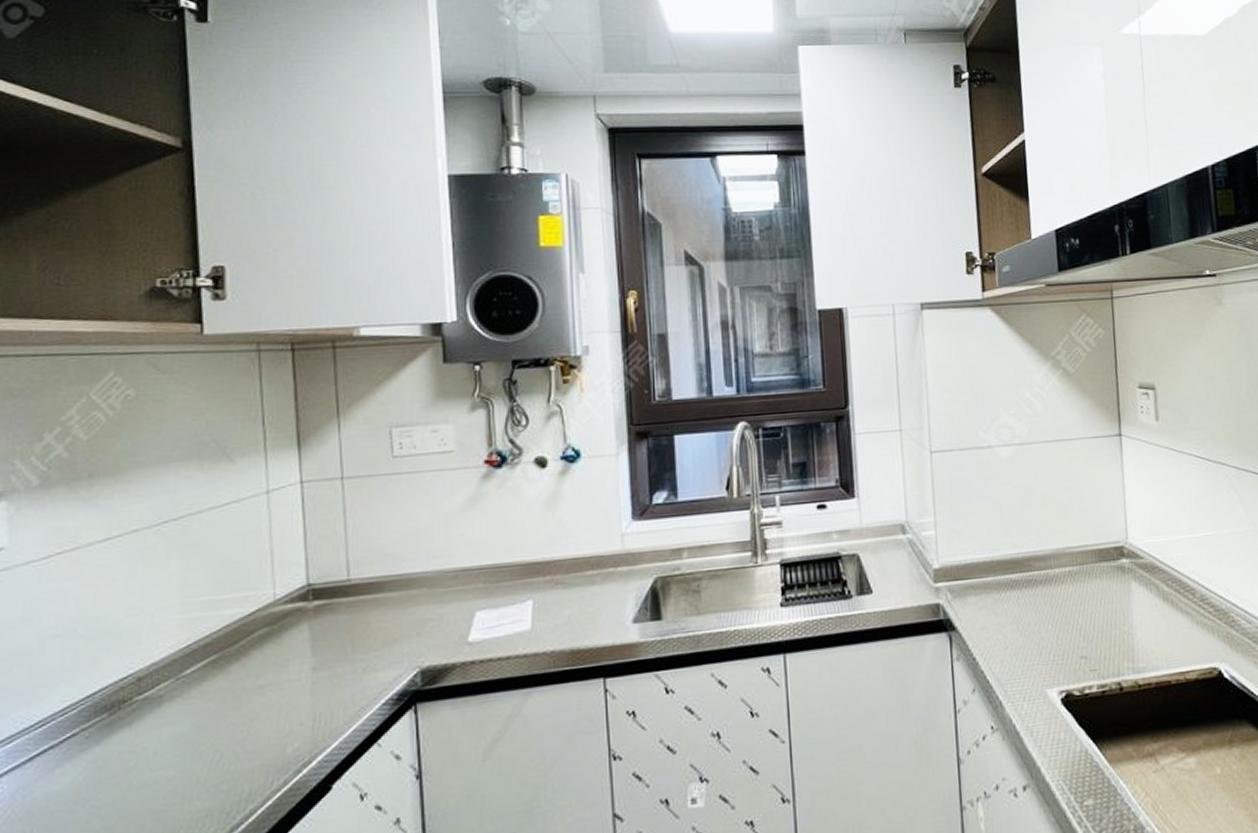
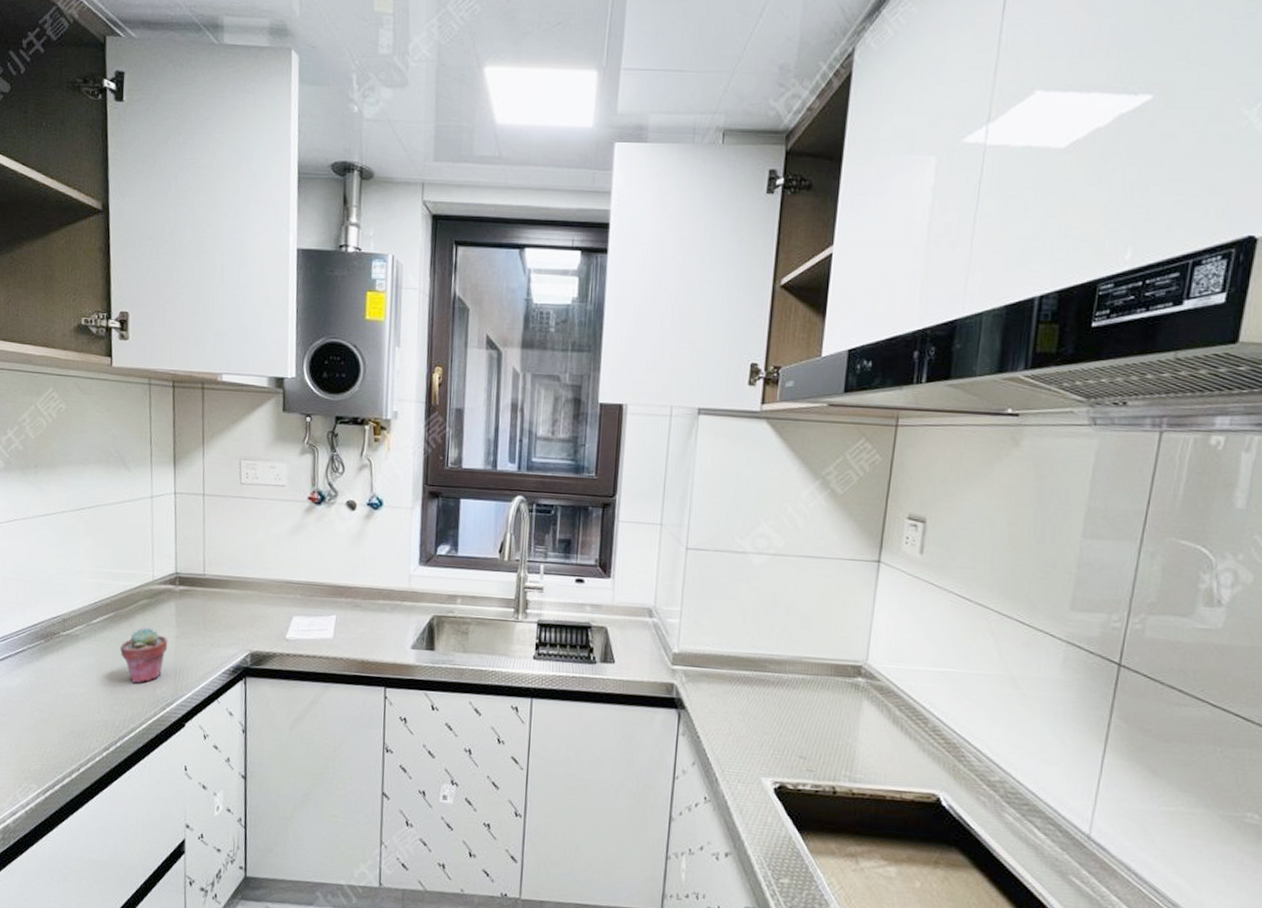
potted succulent: none [228,664,301,747] -> present [120,627,168,684]

